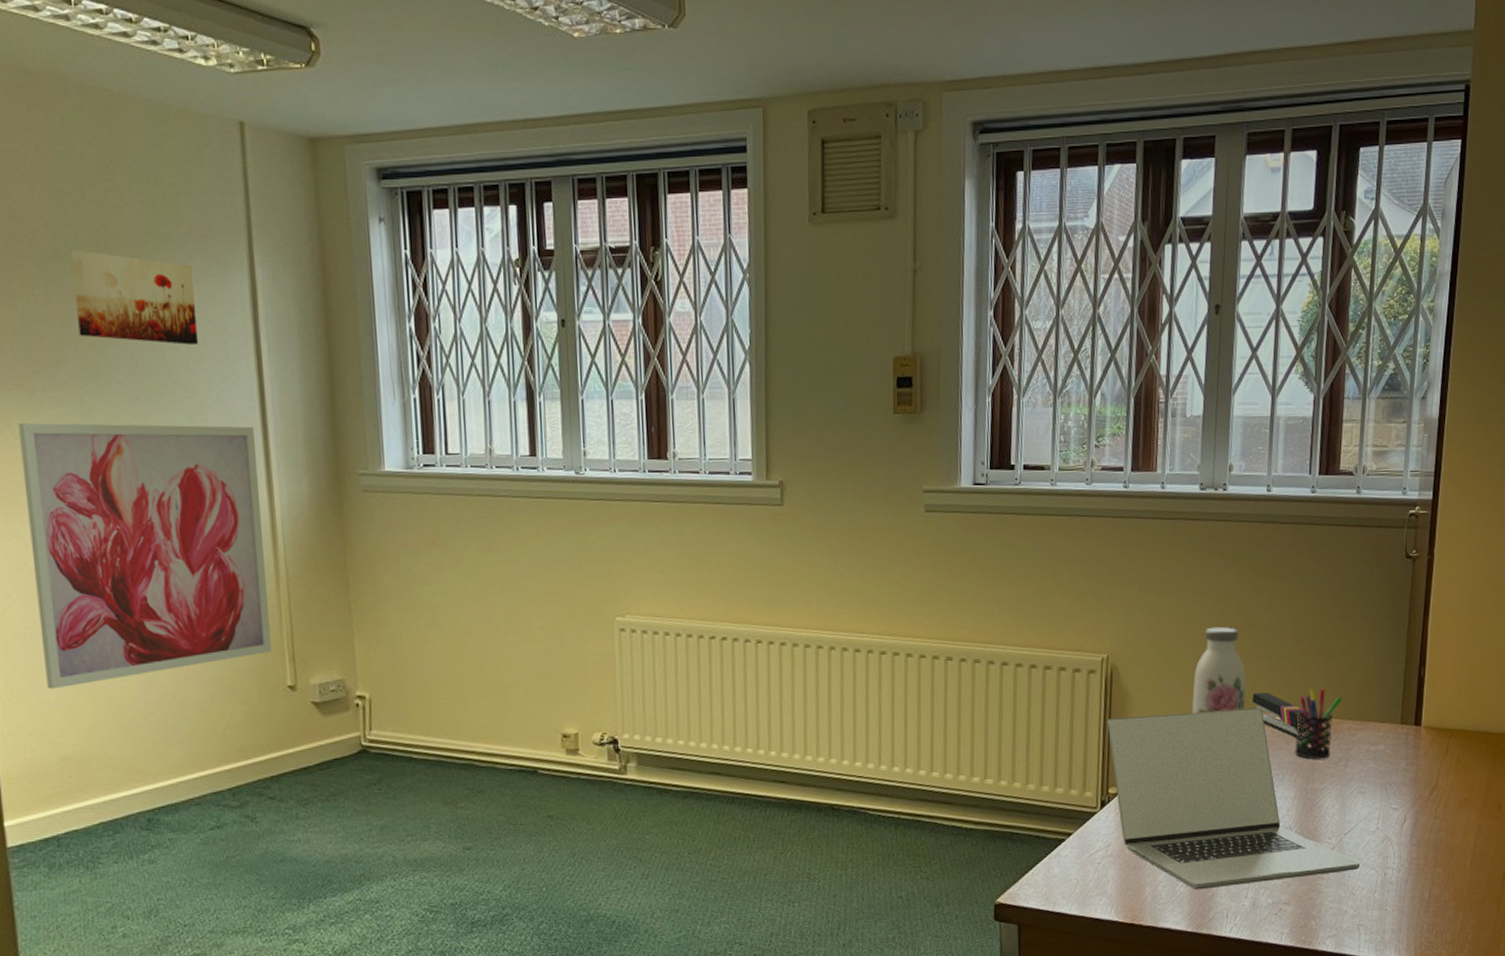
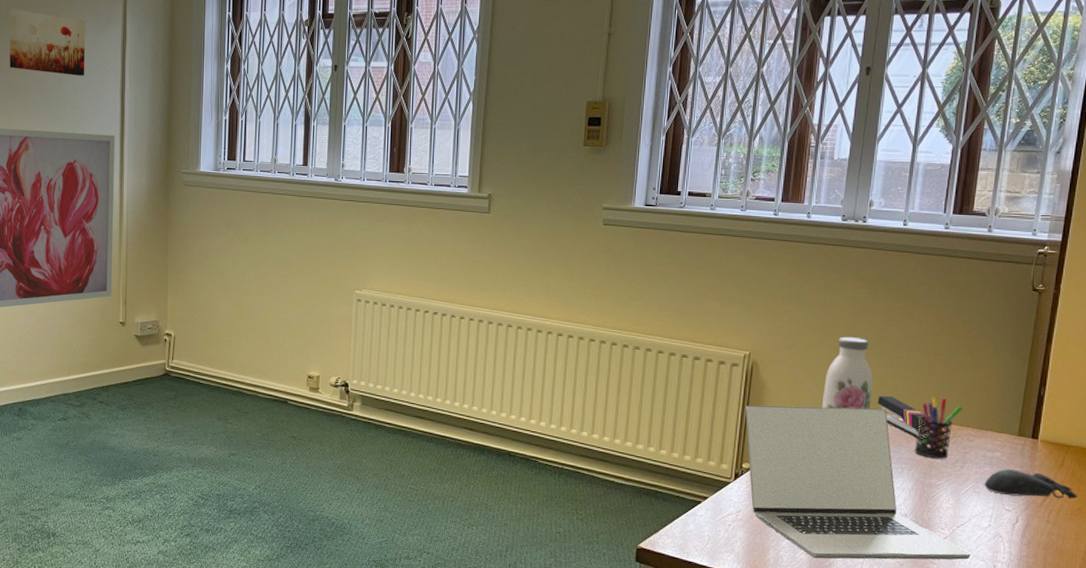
computer mouse: none [1369,762,1463,793] -> present [984,469,1077,499]

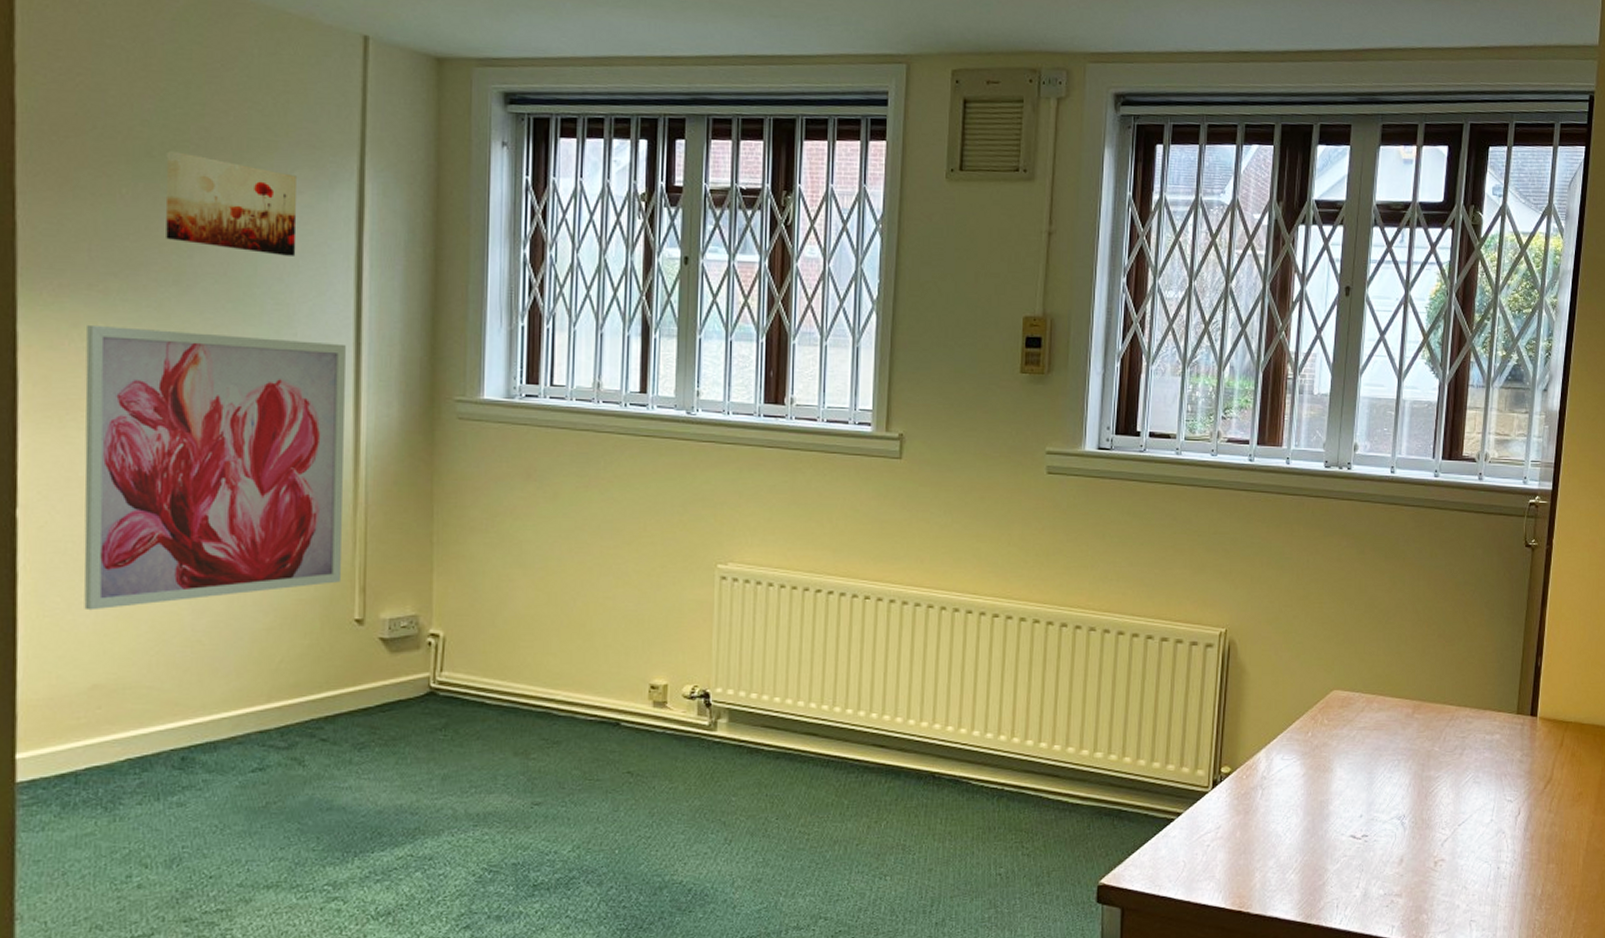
laptop: present [745,405,971,560] -> none [1223,691,1474,878]
water bottle: present [822,336,873,410] -> none [1310,606,1364,693]
stapler: present [878,395,931,438] -> none [1370,675,1427,724]
pen holder: present [914,397,963,459] -> none [1411,674,1460,746]
computer mouse: present [984,469,1077,499] -> none [1484,753,1578,784]

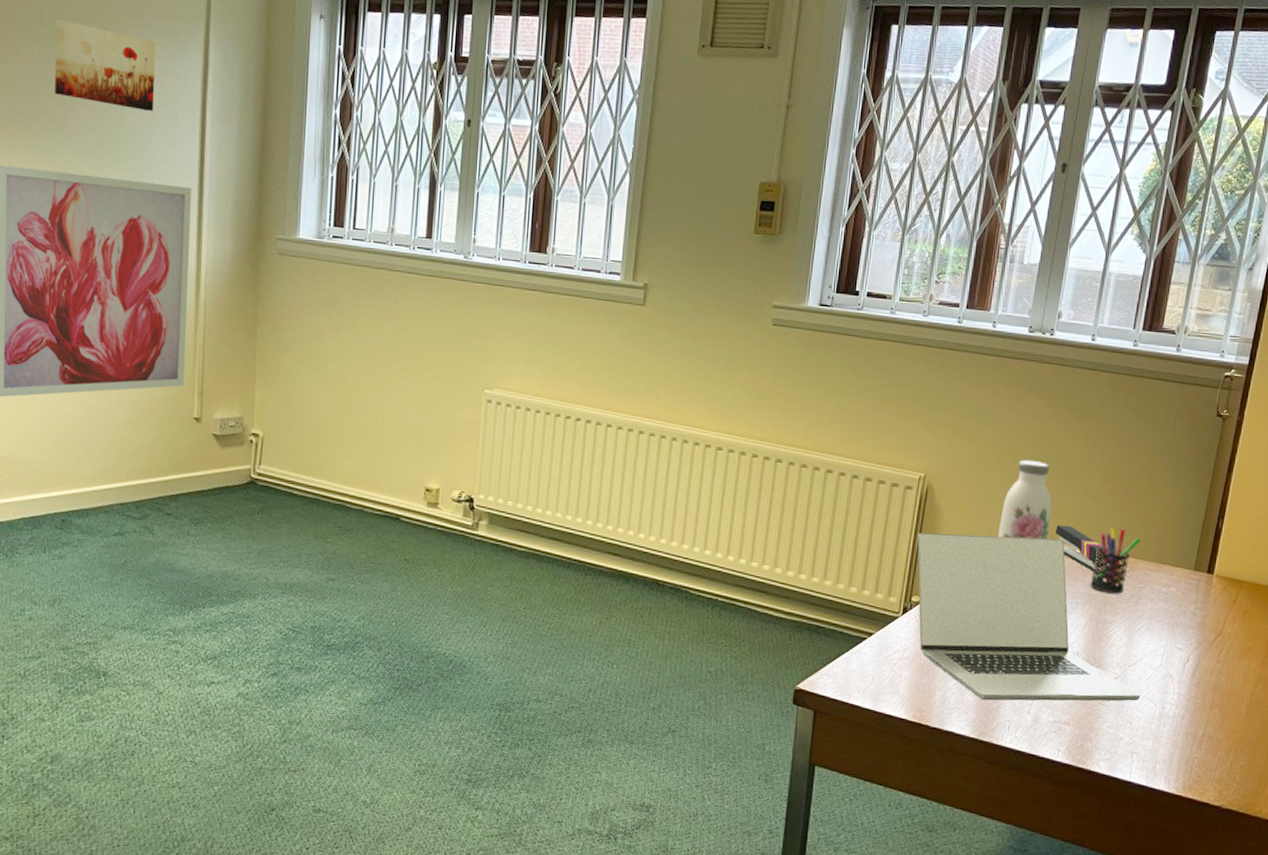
laptop: none [1223,691,1474,878] -> present [917,533,1141,701]
water bottle: none [1310,606,1364,693] -> present [998,459,1052,540]
stapler: none [1370,675,1427,724] -> present [1056,524,1108,572]
pen holder: none [1411,674,1460,746] -> present [1090,527,1142,594]

